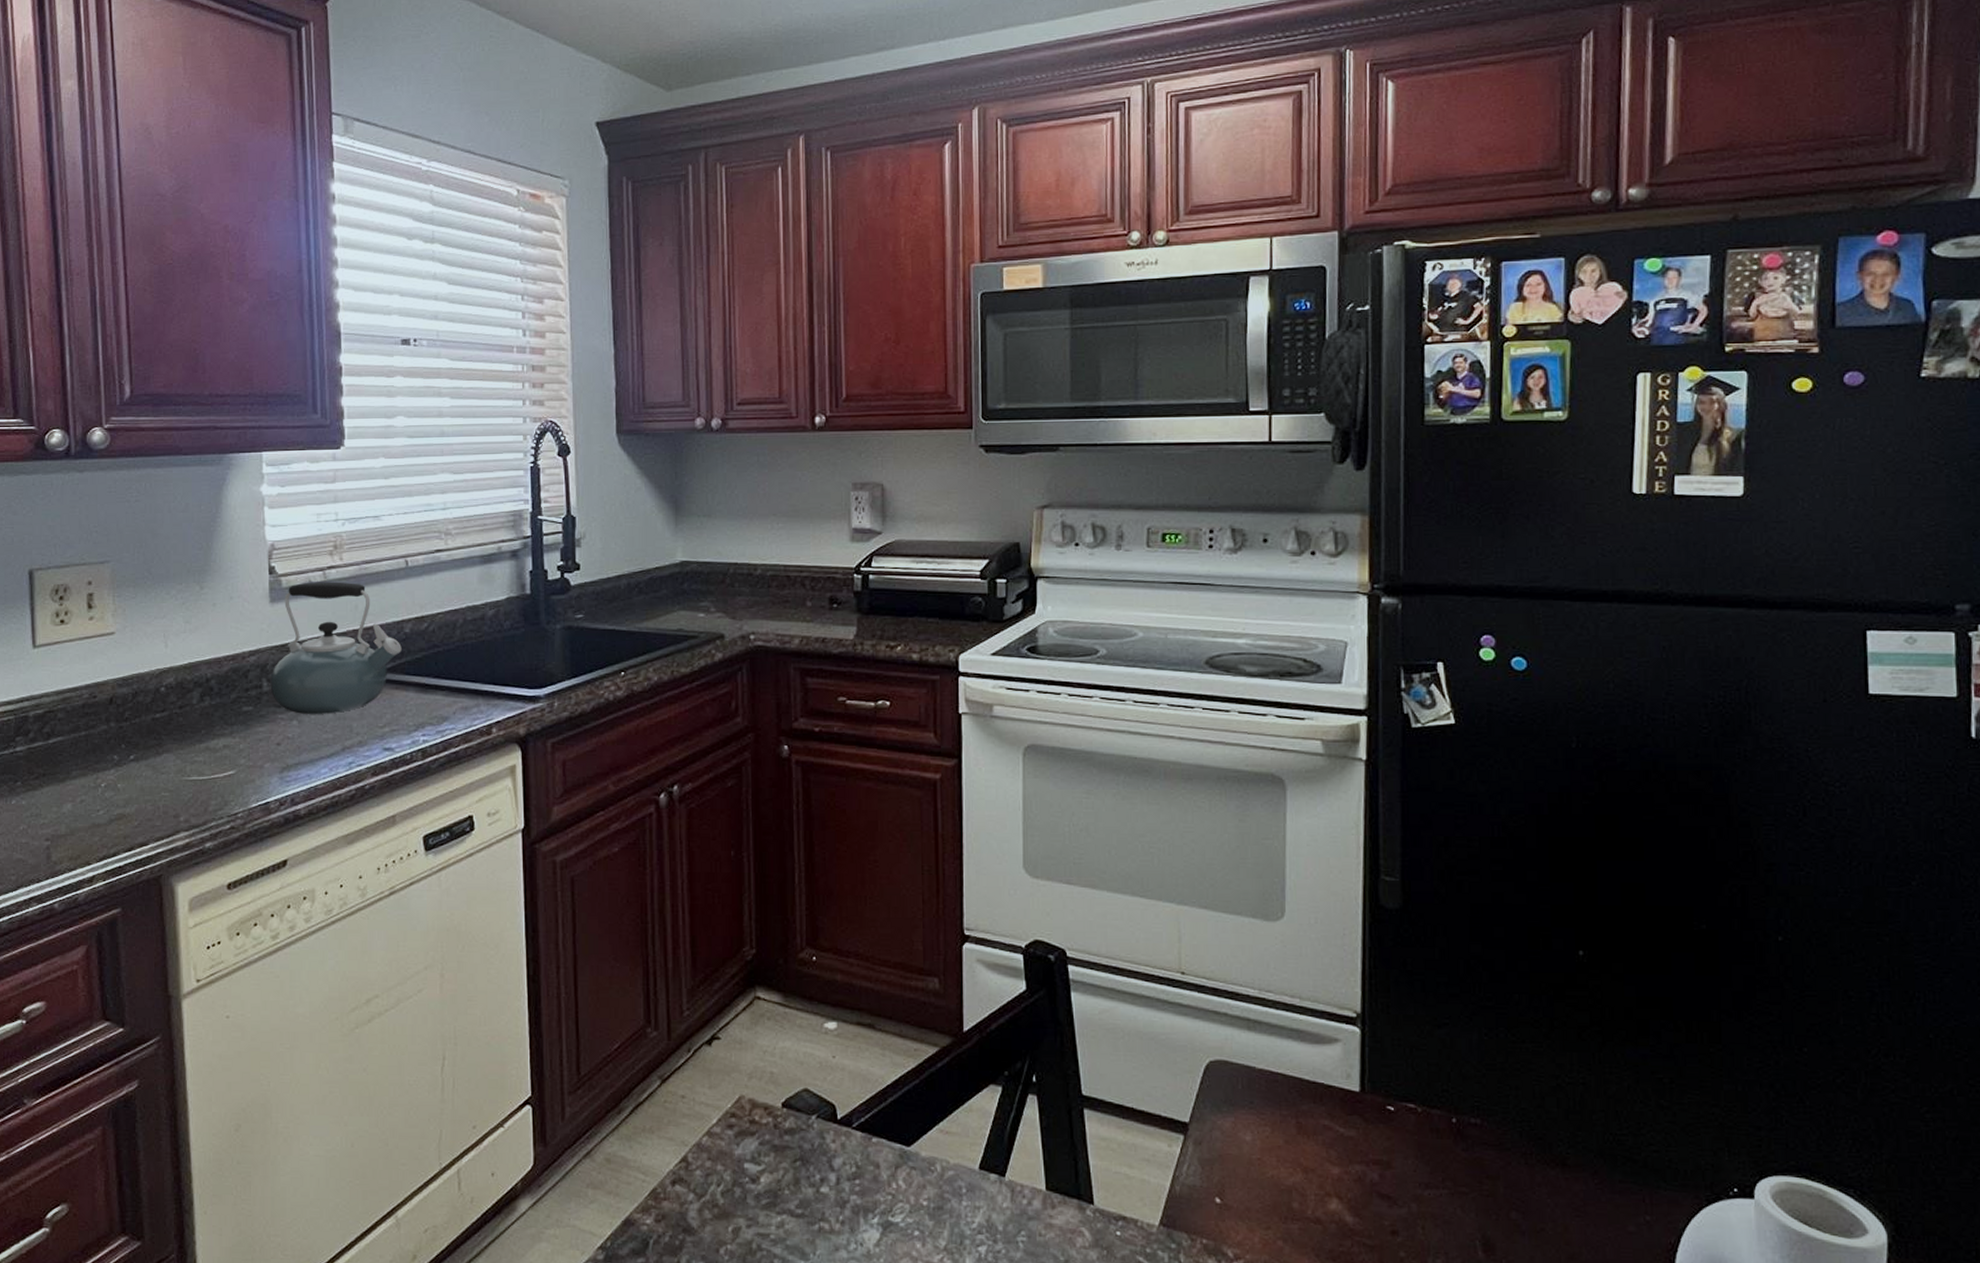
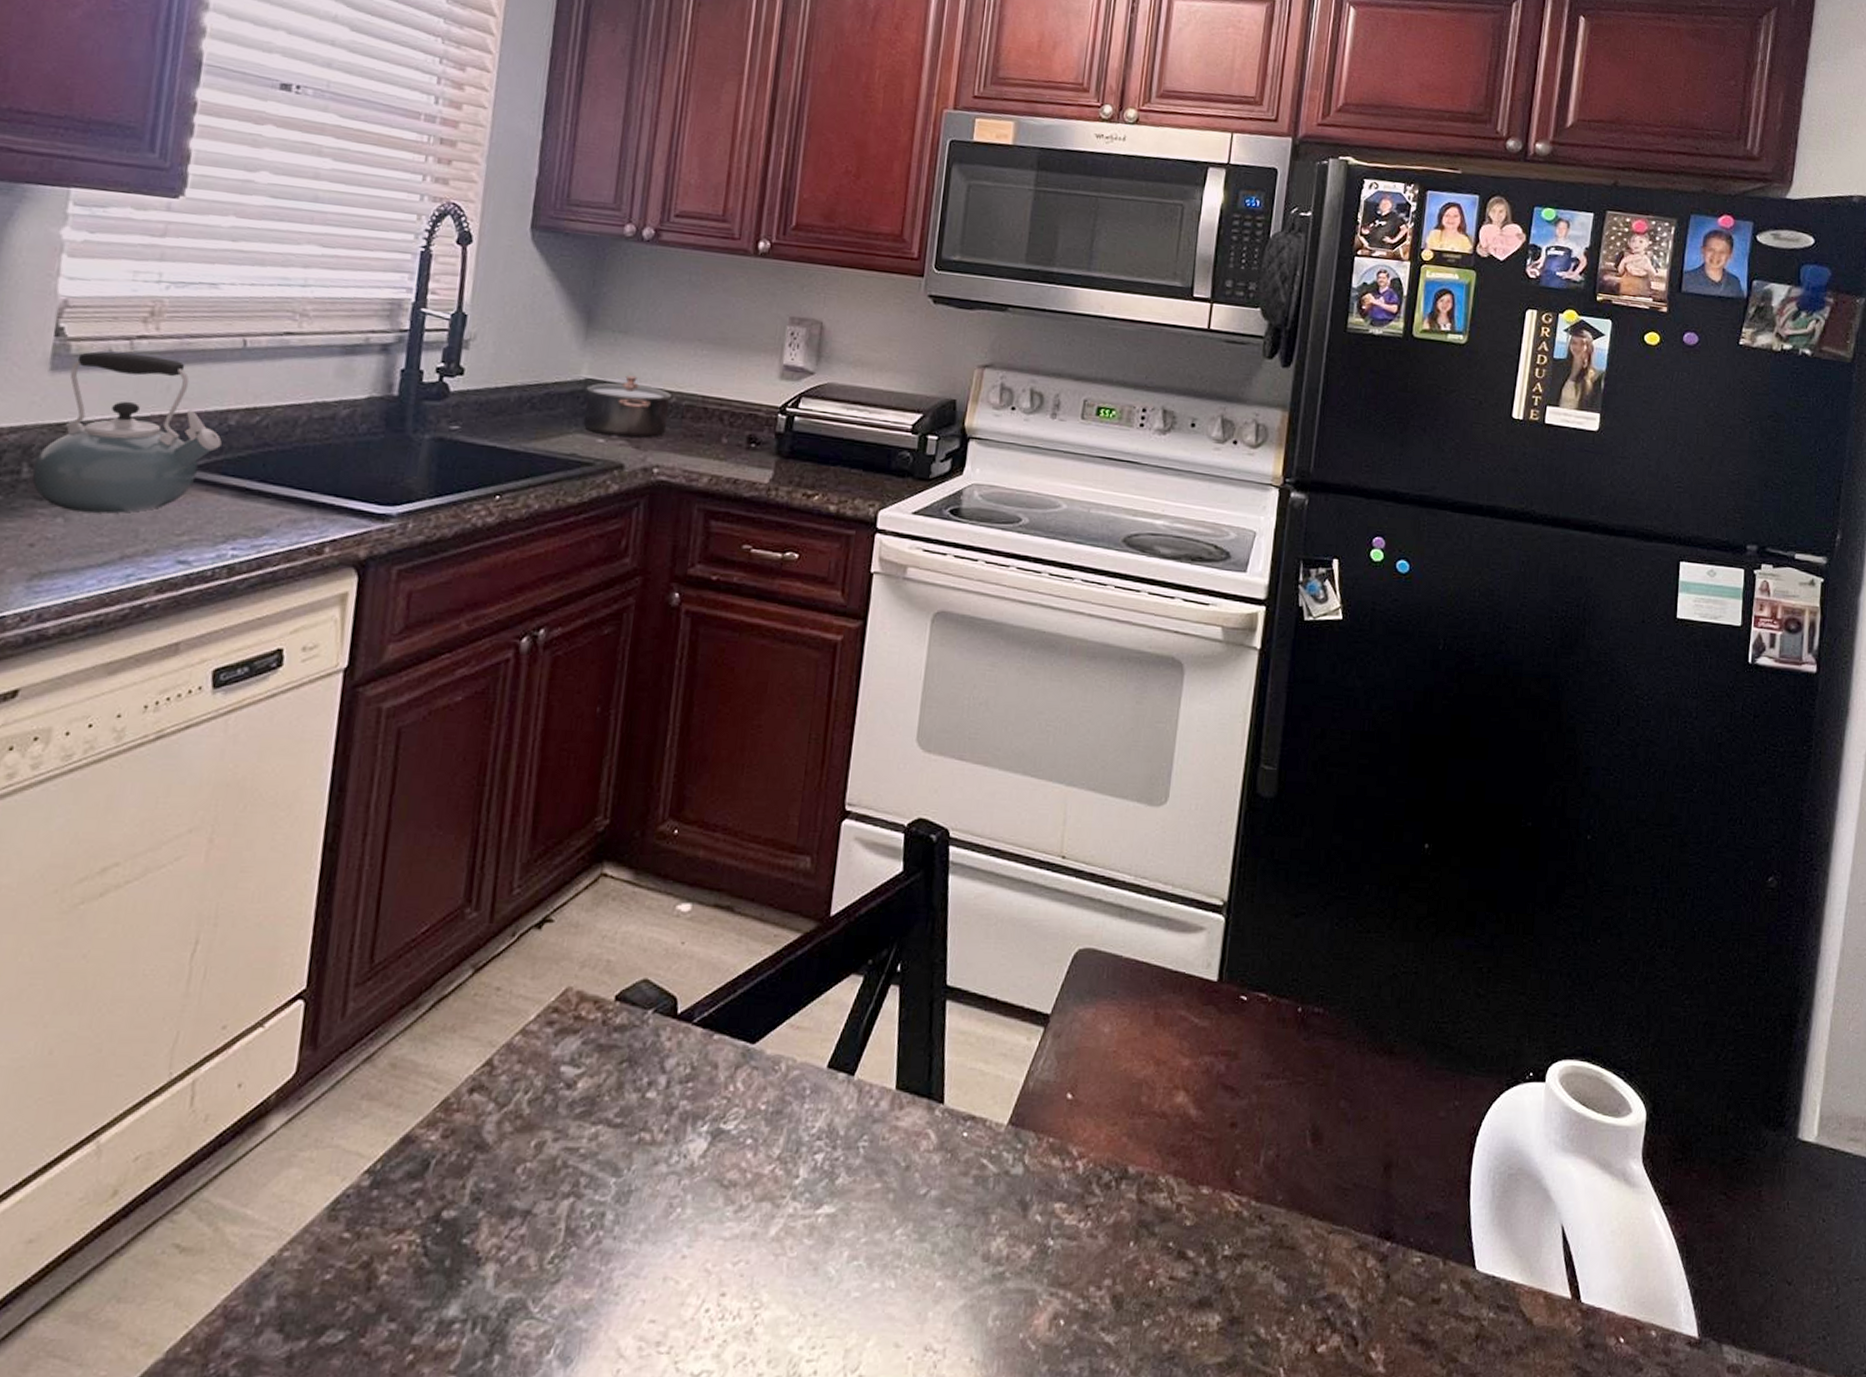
cooking pot: none [682,554,757,610] -> present [583,375,672,438]

